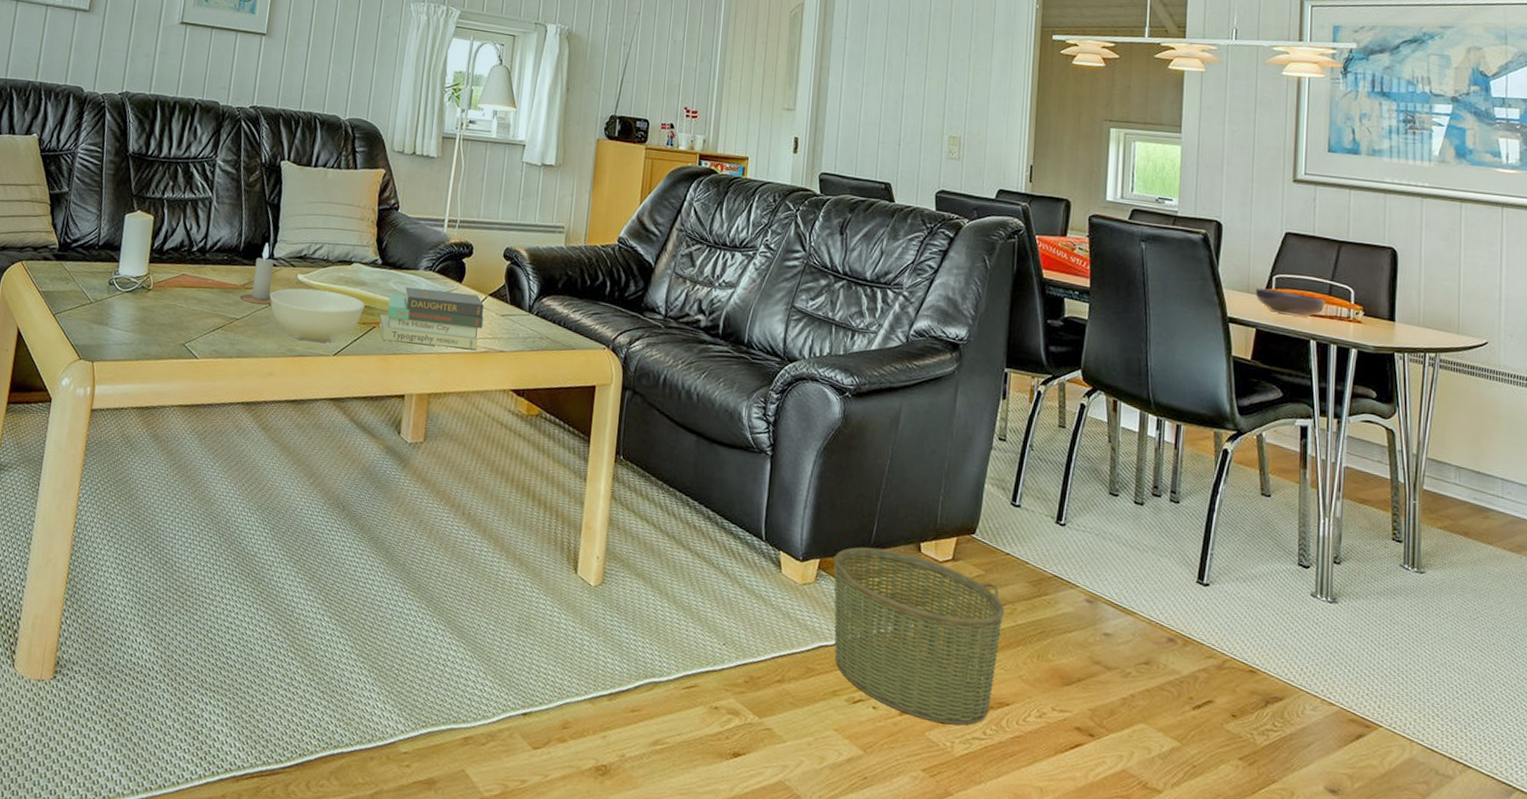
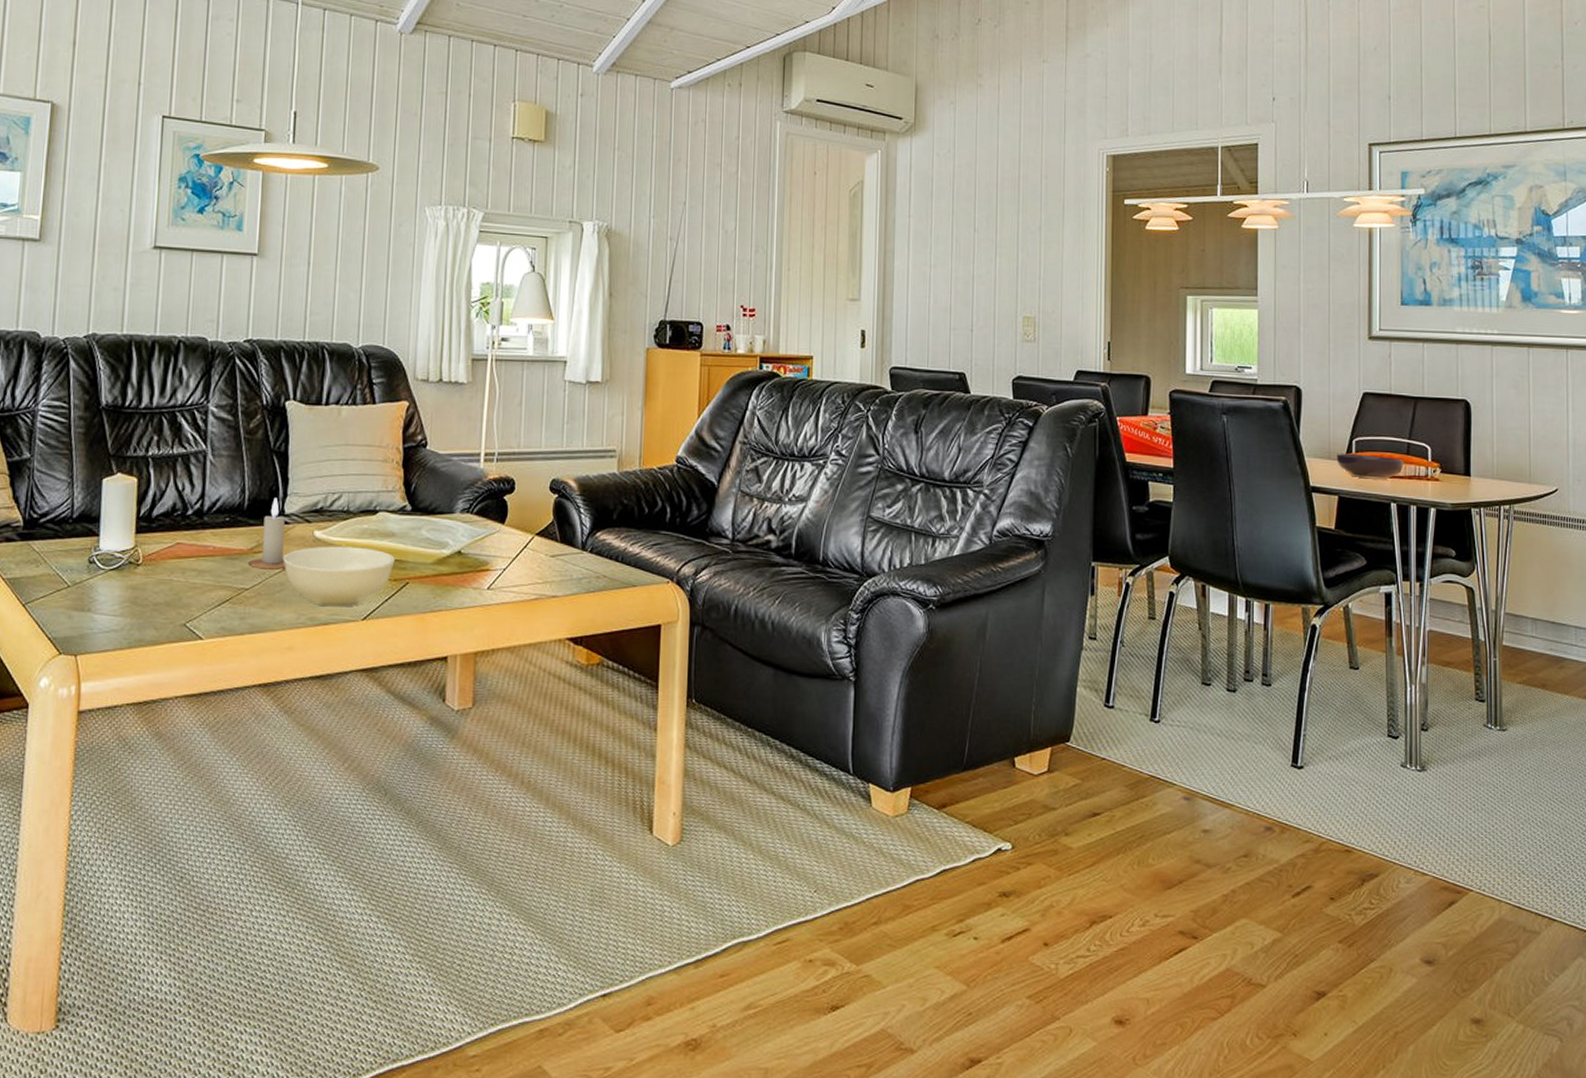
books: present [378,287,484,349] -> none [412,533,532,598]
basket: present [833,547,1005,725] -> none [925,768,1104,946]

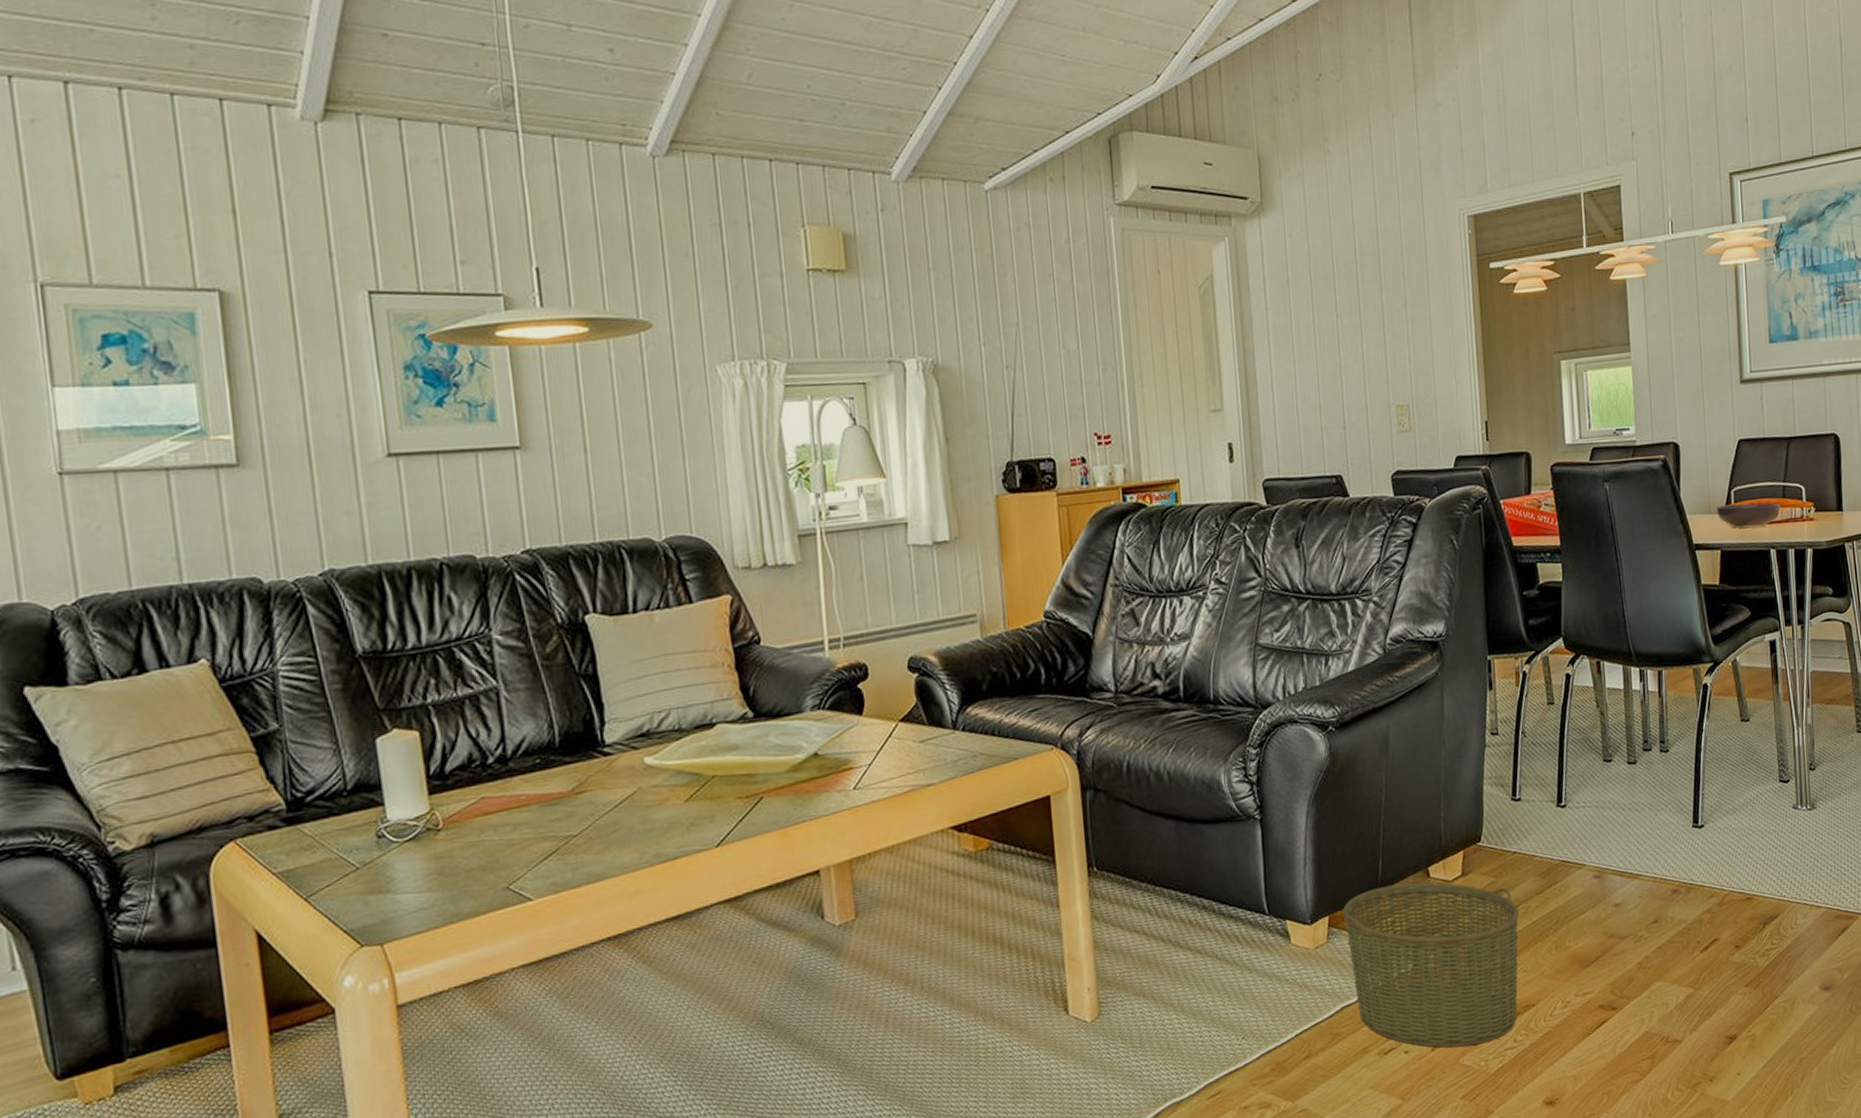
candle: present [248,497,285,570] -> none [572,727,616,811]
bowl: present [283,546,395,607] -> none [611,766,744,840]
basket: none [925,768,1104,946] -> present [1342,882,1520,1048]

